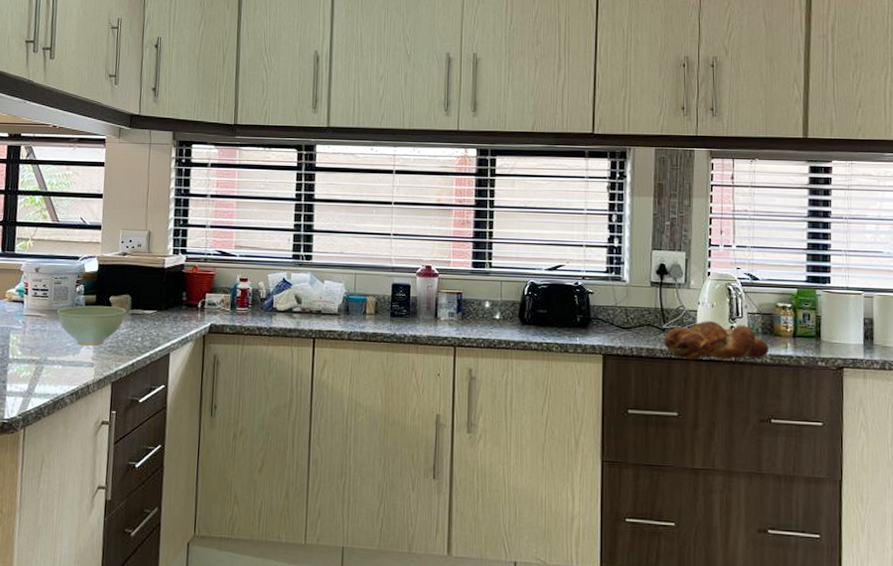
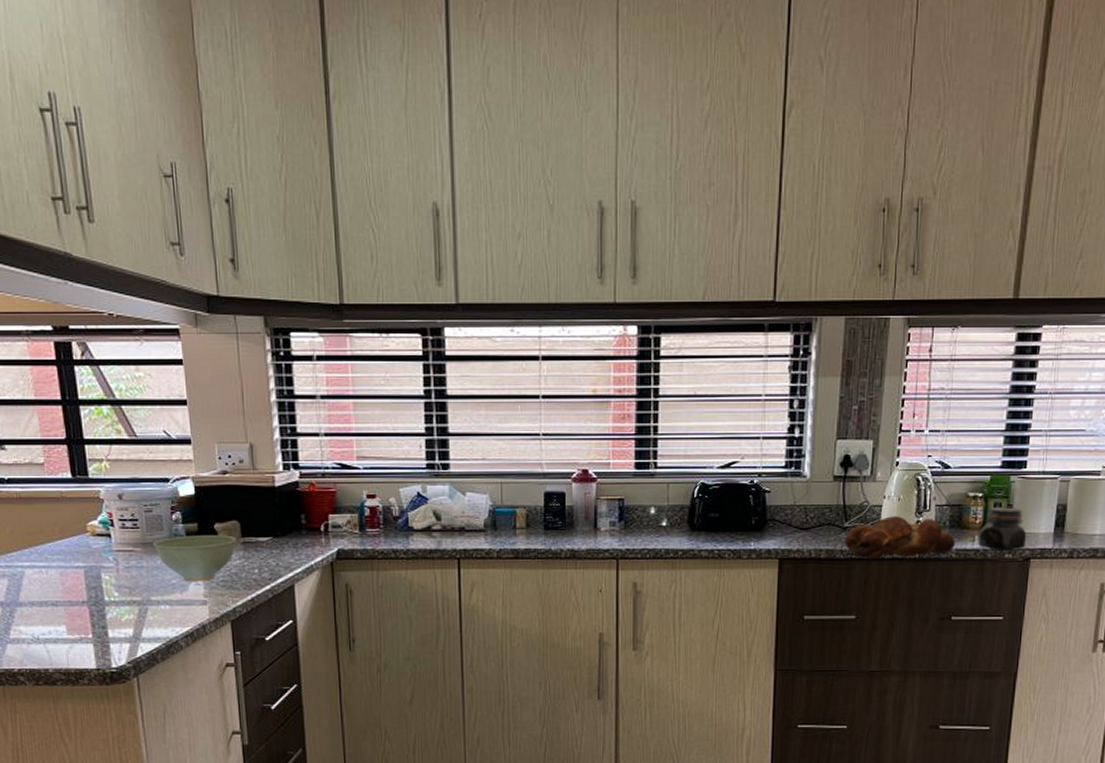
jar: none [790,317,838,360] -> present [977,507,1027,552]

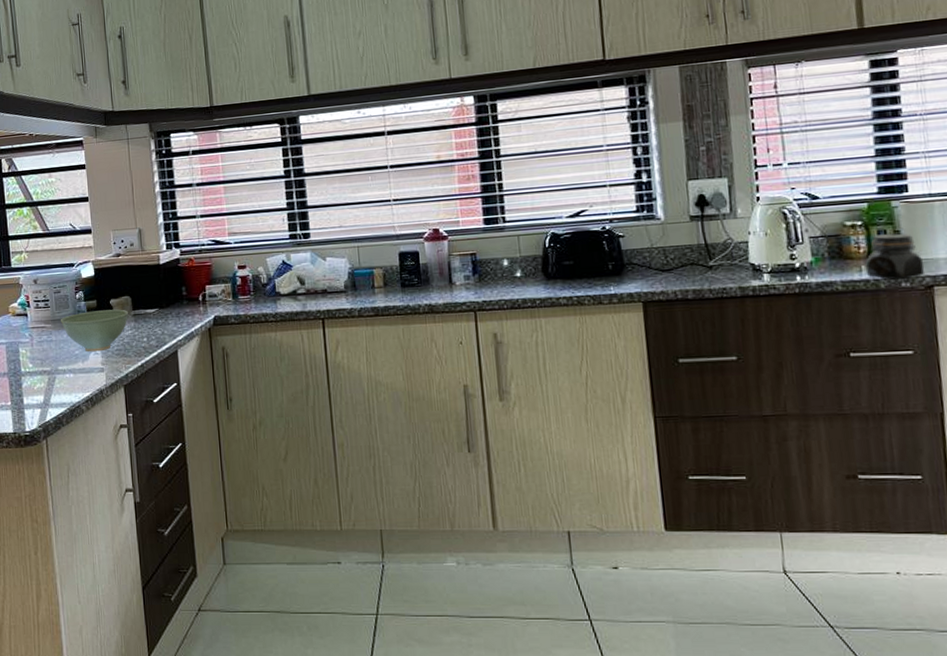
bread loaf: present [844,516,955,560] -> none [711,251,840,298]

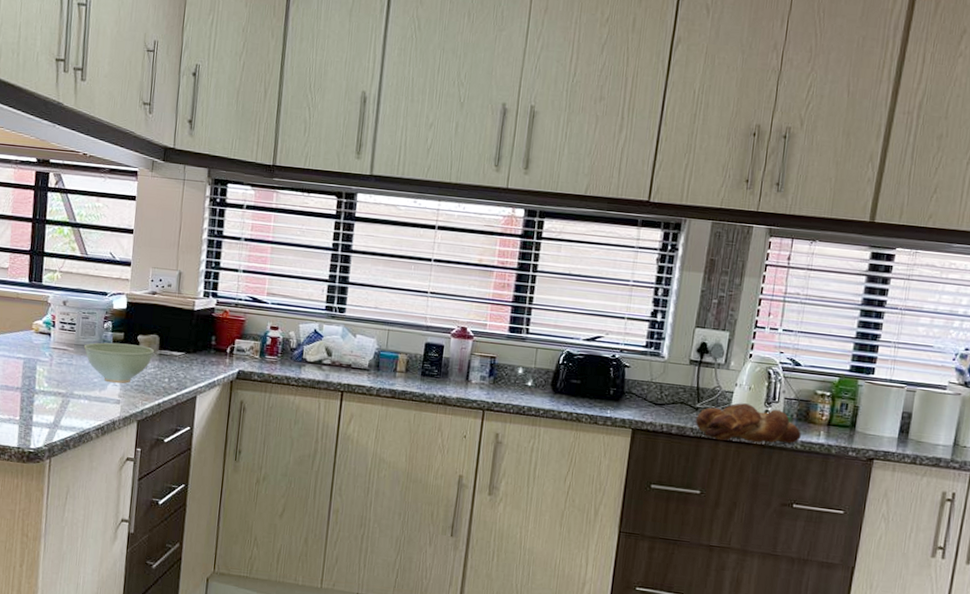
bread loaf: none [711,251,840,298] -> present [695,403,801,444]
jar: present [865,233,925,281] -> none [822,406,871,450]

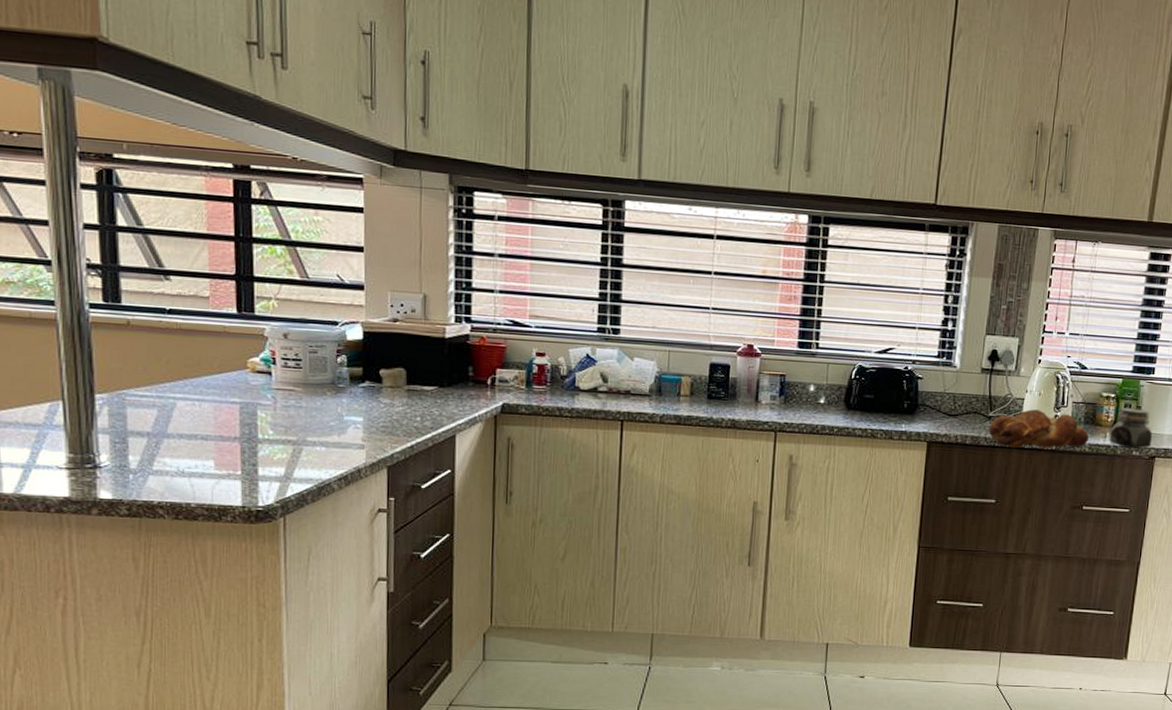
bowl: present [83,342,155,384] -> none [314,379,402,426]
jar: none [822,406,871,450] -> present [1108,407,1153,450]

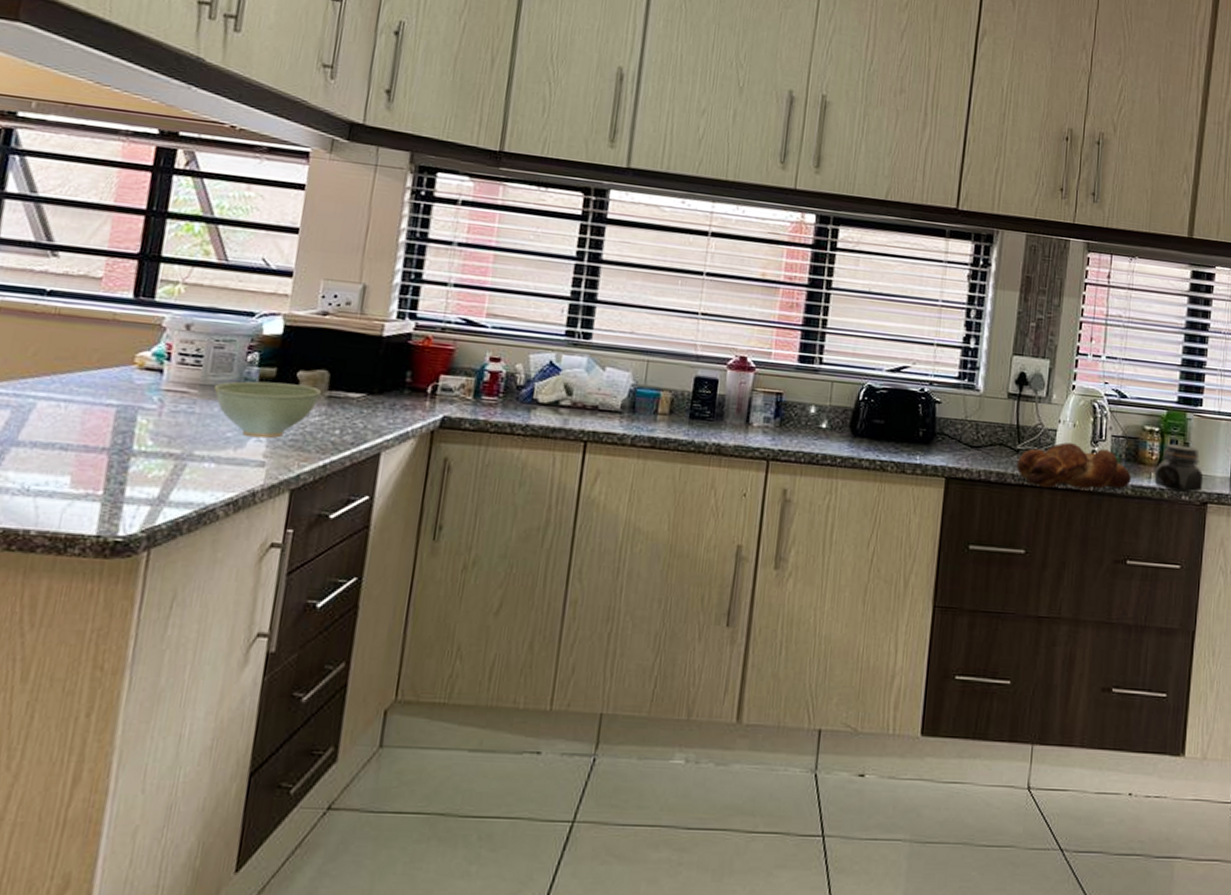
bowl: none [314,379,402,426] -> present [213,381,323,439]

